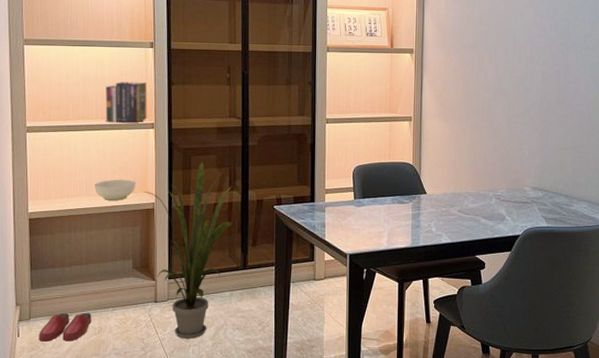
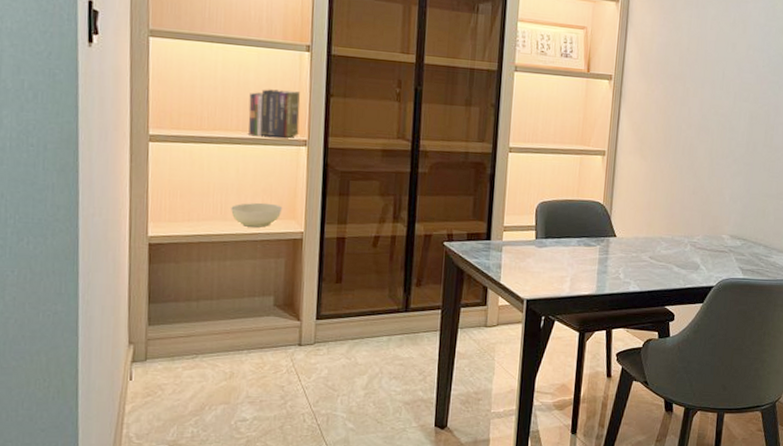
slippers: present [39,312,92,342] -> none [156,354,222,387]
house plant: present [143,162,233,339] -> none [290,188,398,388]

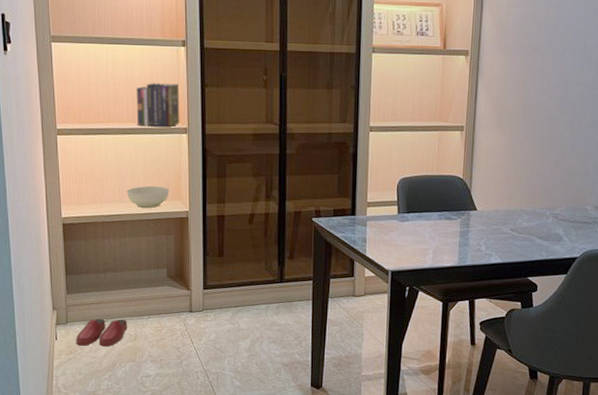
slippers: none [156,354,222,387] -> present [76,319,127,347]

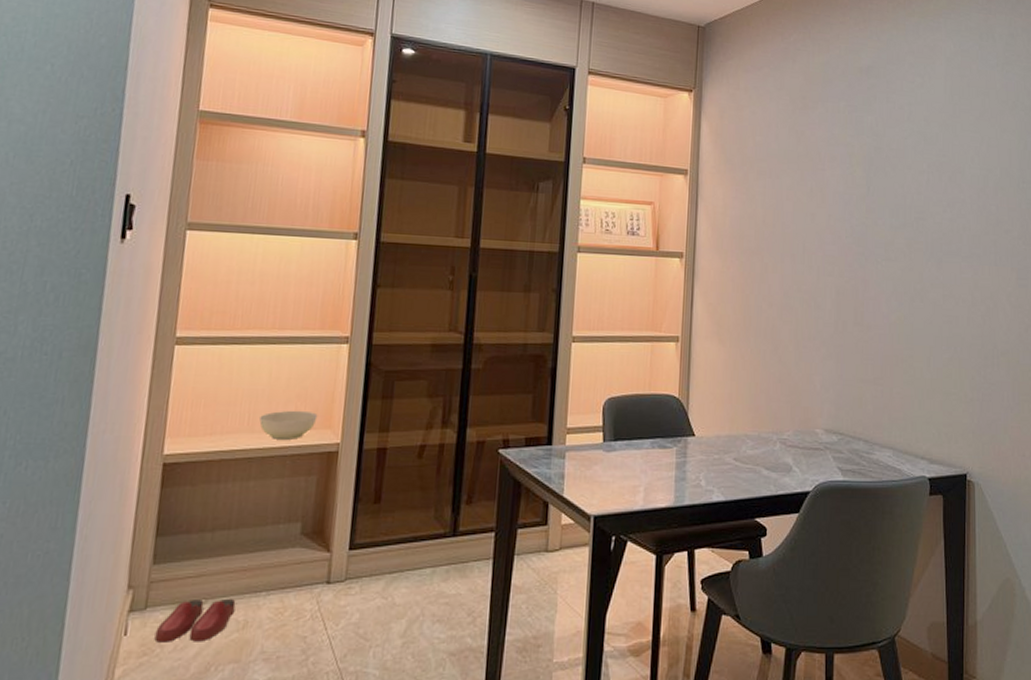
books: present [136,83,180,127] -> none [285,281,344,335]

